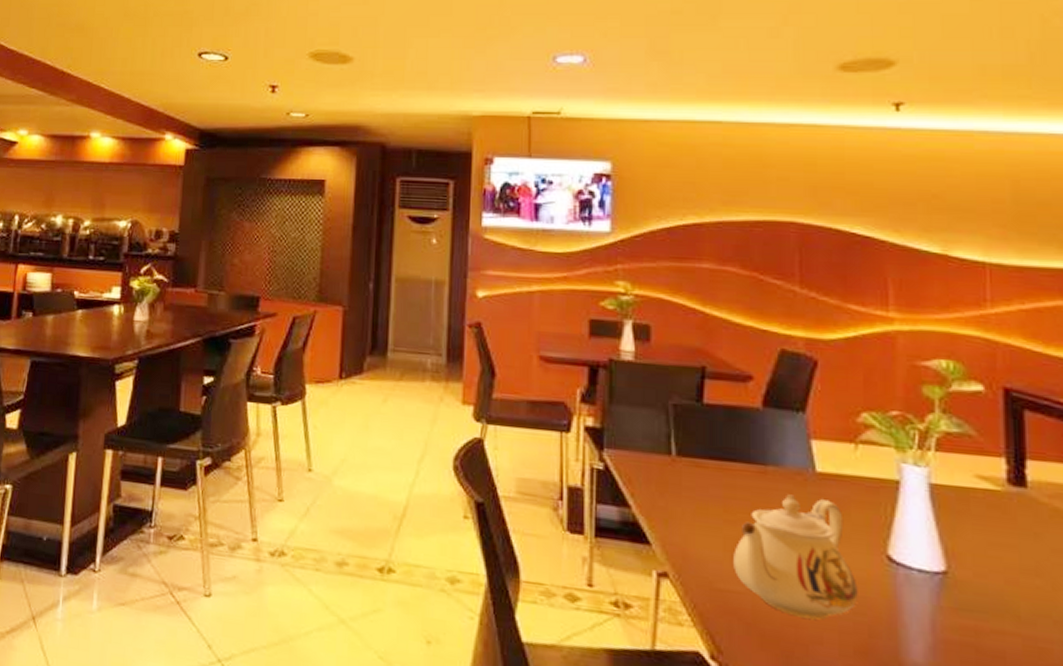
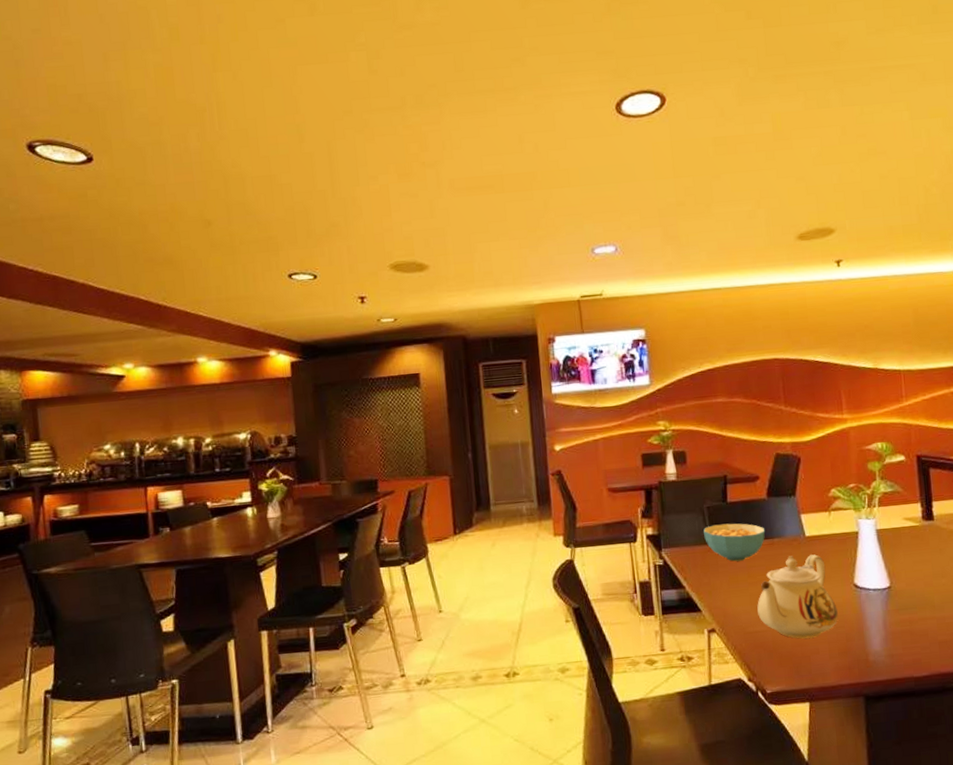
cereal bowl: none [665,430,756,487] -> present [703,523,766,562]

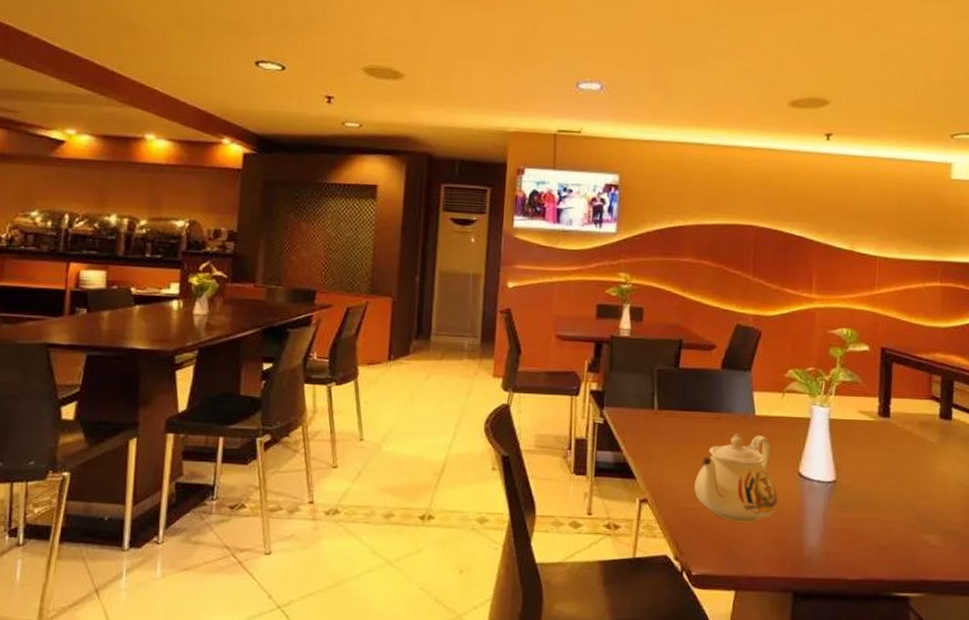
cereal bowl: present [703,523,766,562] -> none [650,389,715,431]

